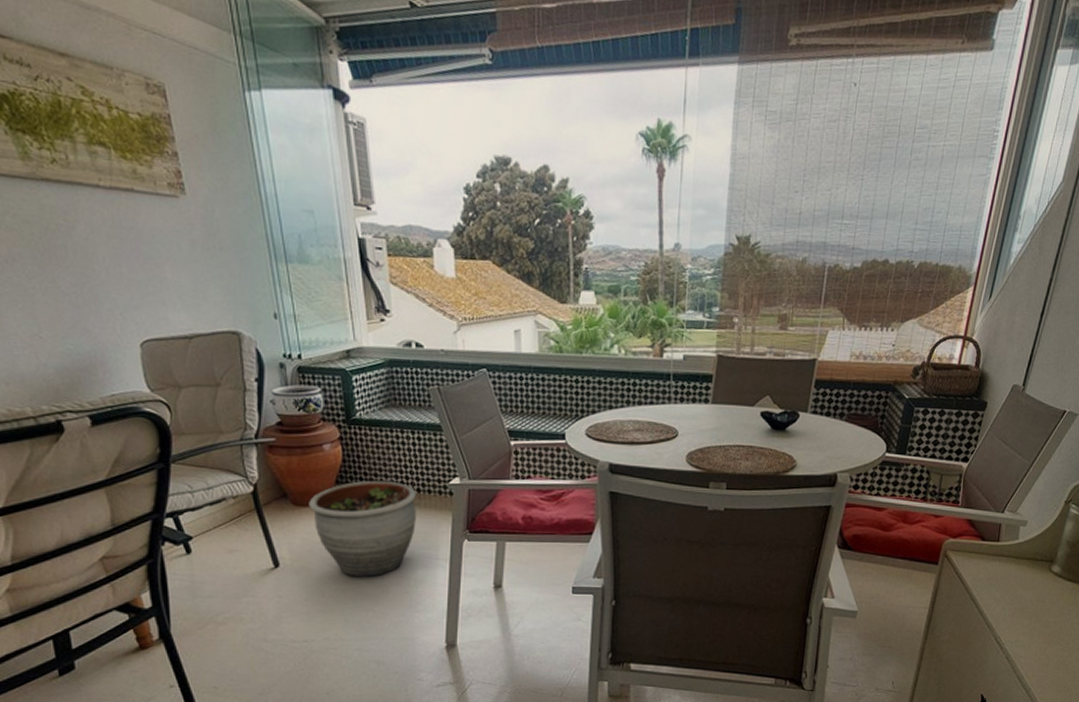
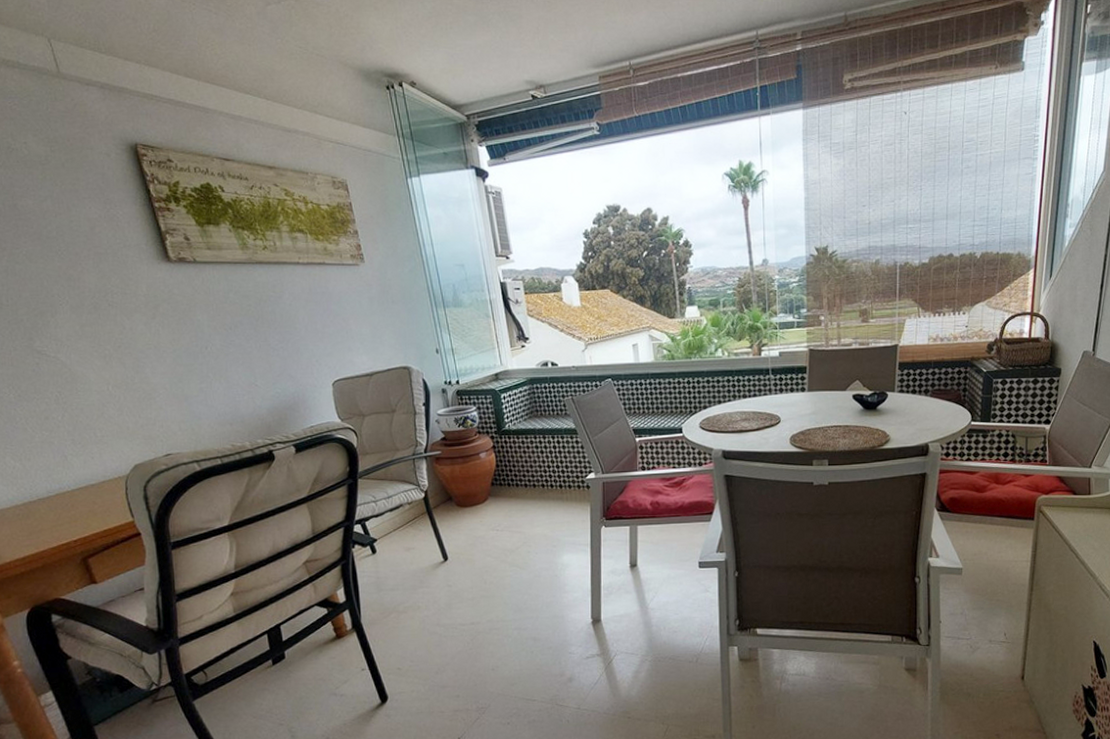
planter pot: present [309,480,417,578] -> none [470,480,560,565]

